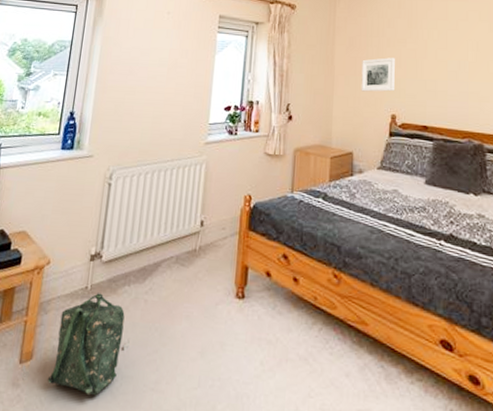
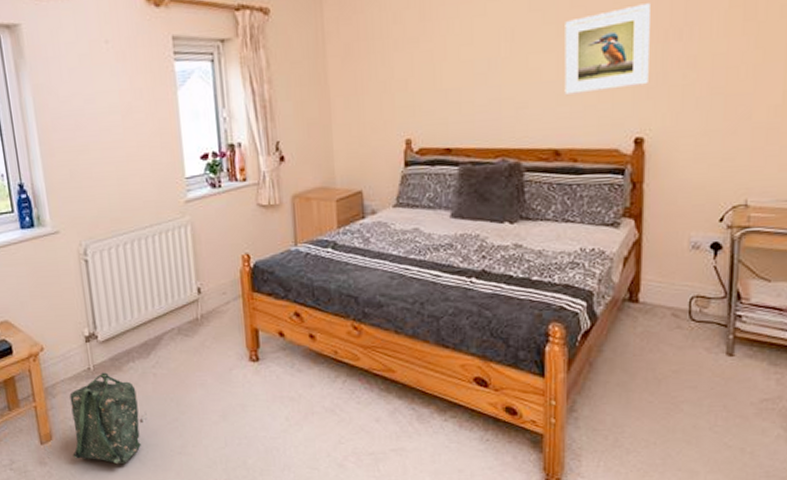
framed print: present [361,58,395,92] -> none [363,65,407,115]

